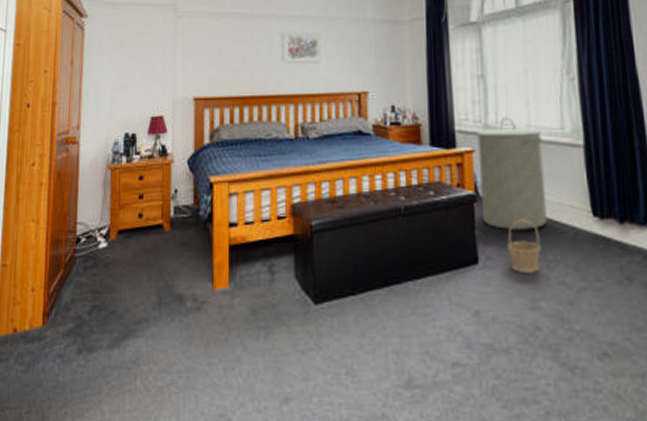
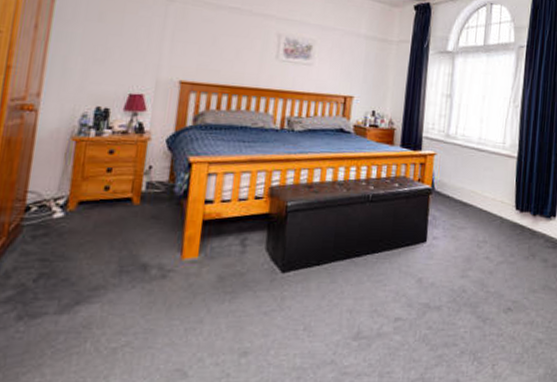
laundry hamper: present [477,117,547,232] -> none [435,130,488,219]
basket: present [507,219,541,273] -> none [450,209,476,250]

